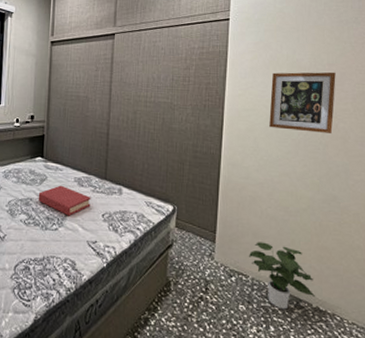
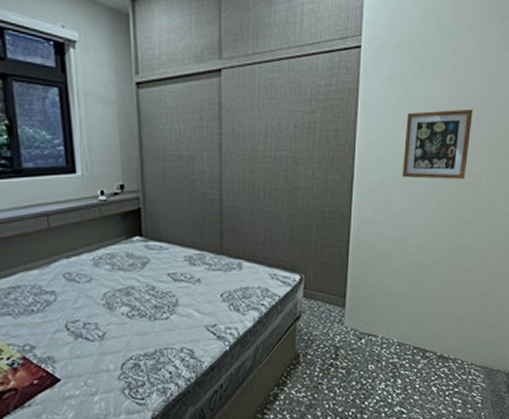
hardback book: present [38,185,91,216] -> none [141,267,206,301]
potted plant: present [248,242,316,310] -> none [378,300,441,363]

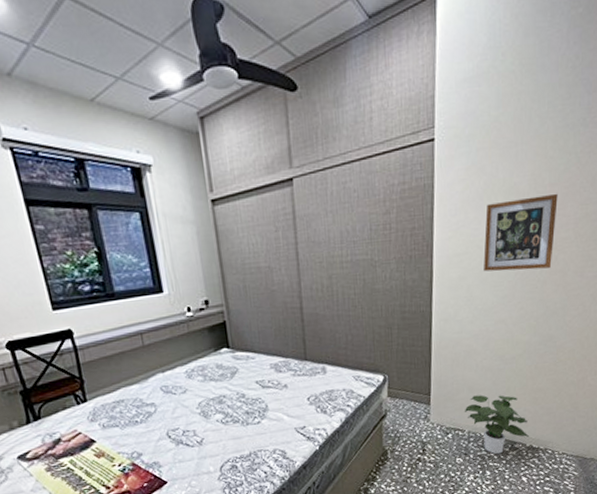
potted plant: none [378,300,441,363] -> present [464,394,530,455]

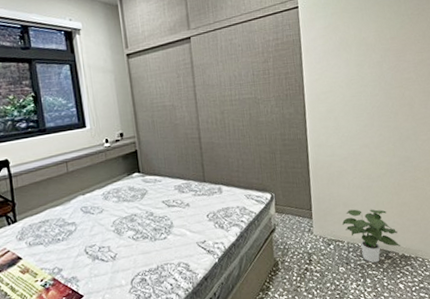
picture frame: present [483,193,558,272] -> none [343,44,401,106]

